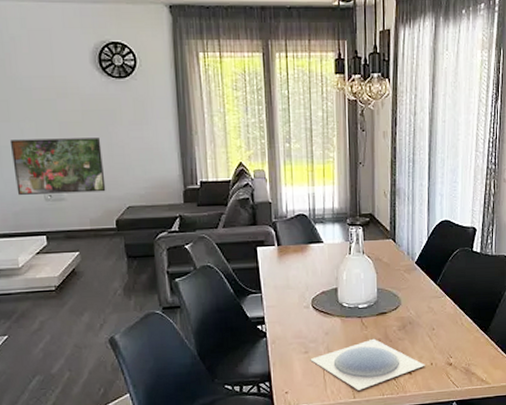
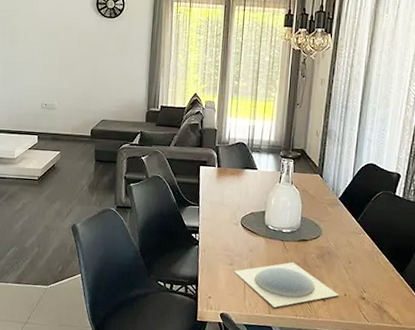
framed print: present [9,138,106,195] -> none [22,59,89,106]

